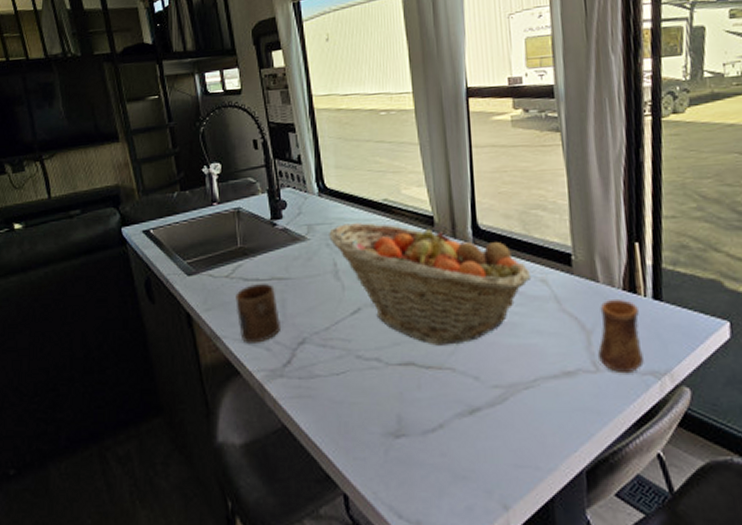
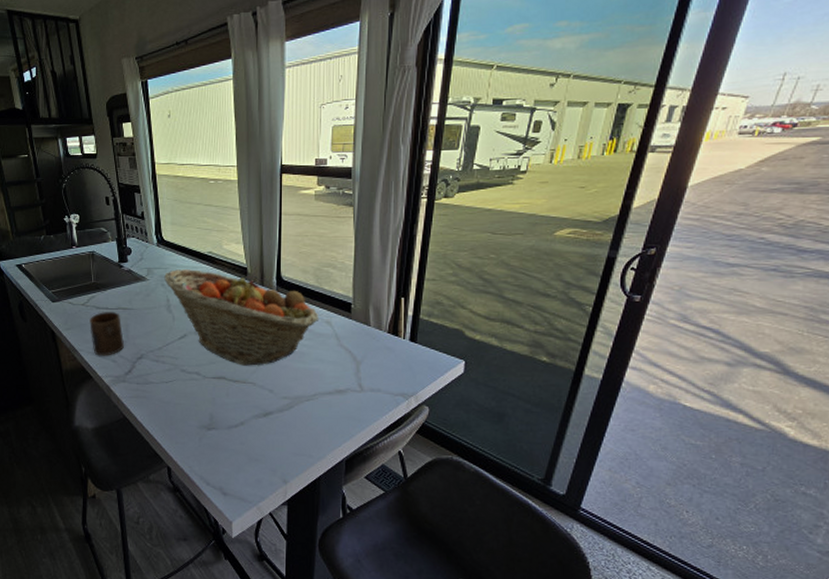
cup: present [597,300,644,374] -> none [363,340,398,394]

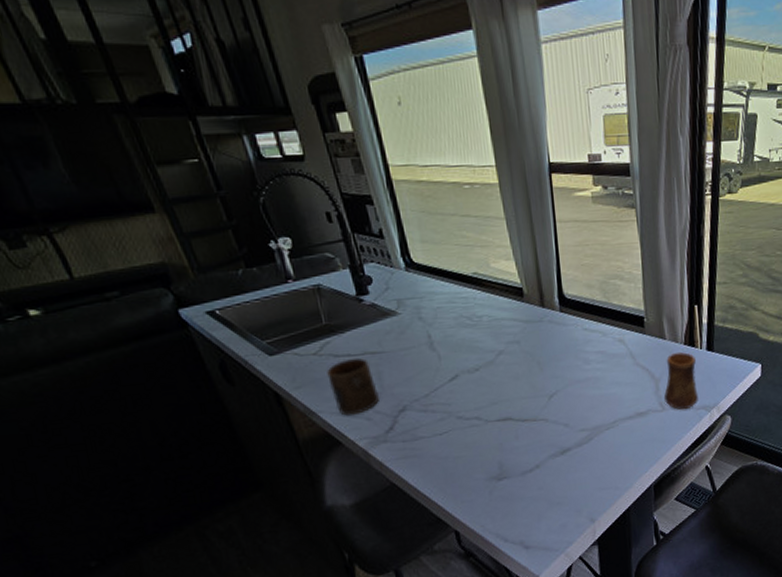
fruit basket: present [164,269,319,366] -> none [420,295,611,402]
cup: none [363,340,398,394] -> present [663,352,698,410]

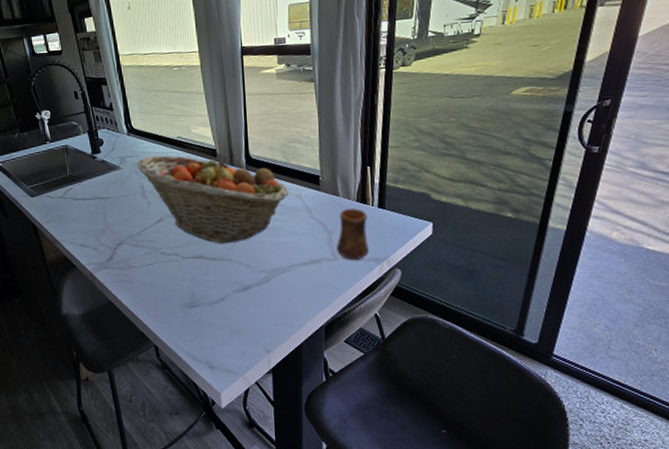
cup: present [326,357,379,416] -> none [68,201,104,245]
fruit basket: none [420,295,611,402] -> present [137,155,290,244]

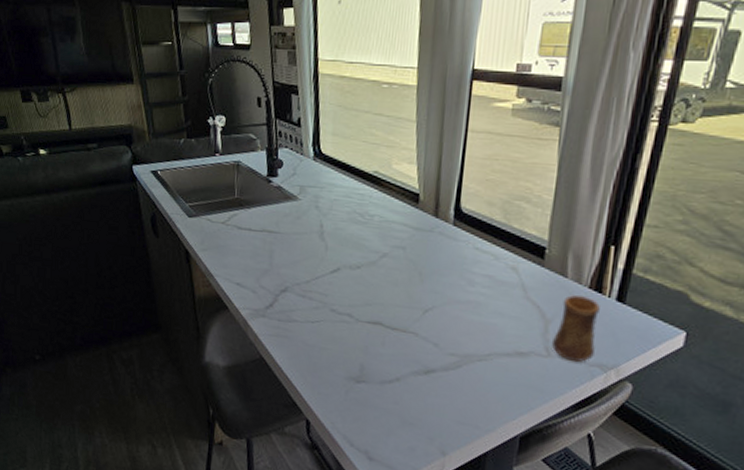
fruit basket: present [137,155,290,244] -> none [319,189,504,313]

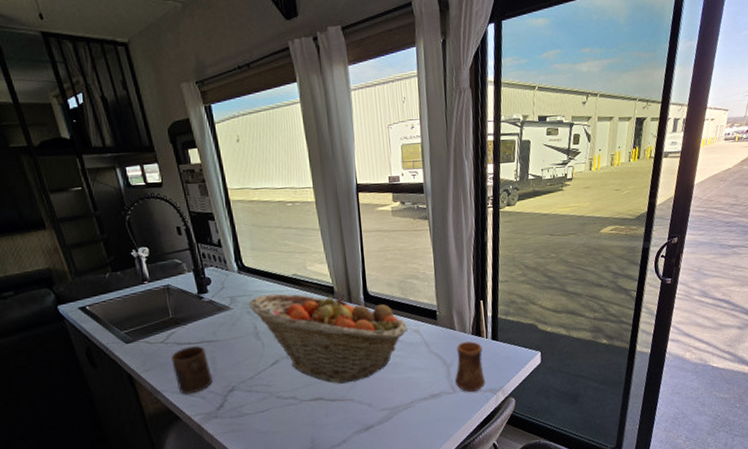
cup: none [228,232,267,285] -> present [171,345,212,395]
fruit basket: none [319,189,504,313] -> present [249,293,408,384]

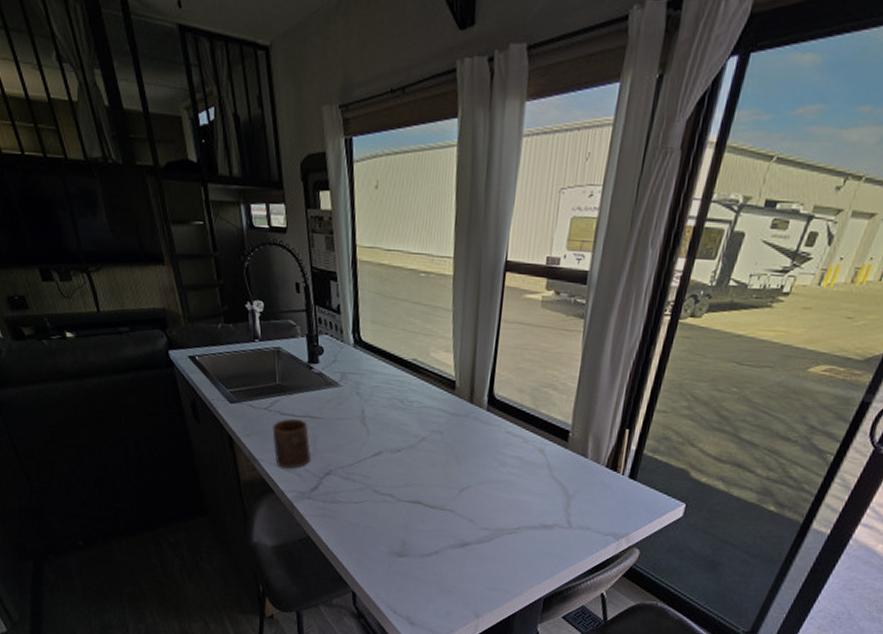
fruit basket: present [249,293,408,384] -> none [360,376,532,492]
cup: present [454,341,485,393] -> none [572,473,615,533]

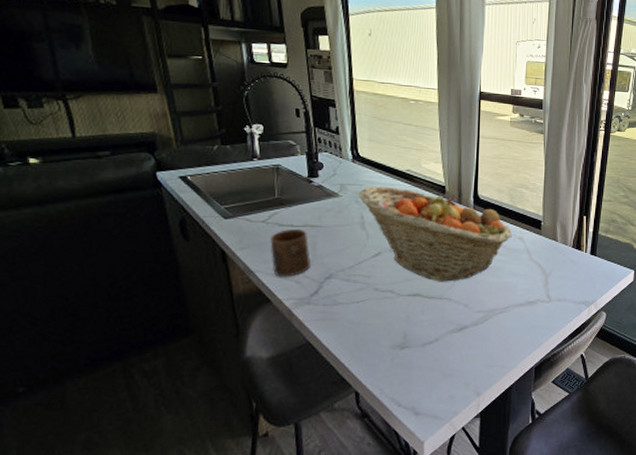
fruit basket: none [360,376,532,492] -> present [359,186,513,282]

